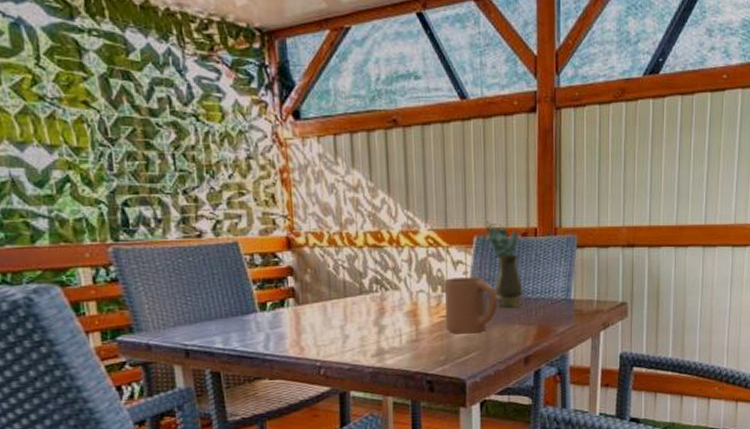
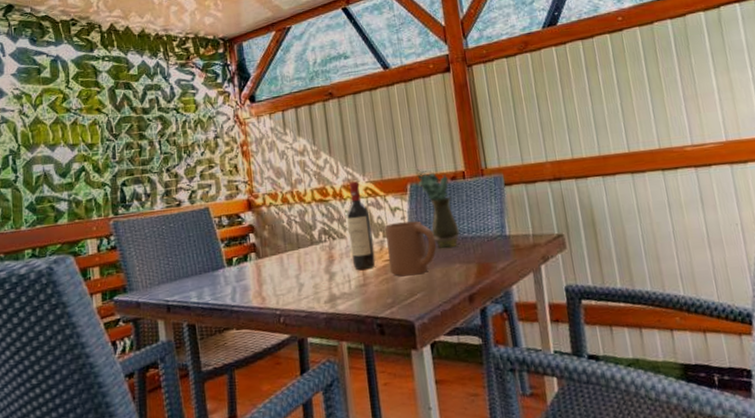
wine bottle: none [403,228,431,325] -> present [346,181,376,271]

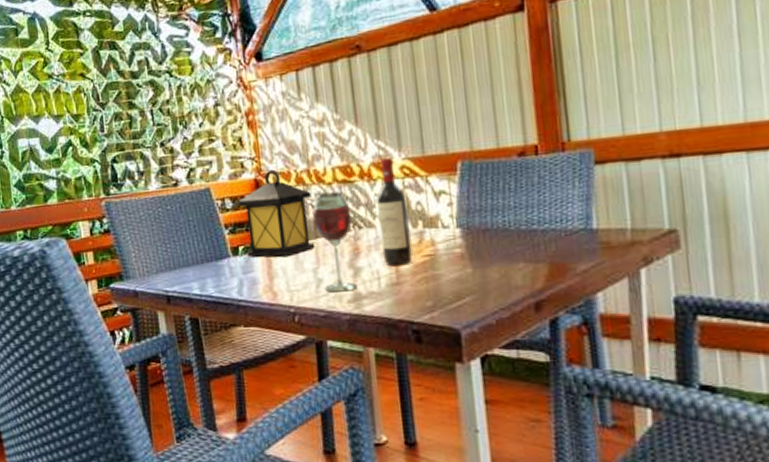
lantern: none [233,191,298,267] -> present [238,169,316,258]
wineglass: none [296,209,332,295] -> present [313,191,357,293]
cup: present [385,221,437,276] -> none [426,208,494,276]
vase: present [417,169,460,249] -> none [471,142,527,244]

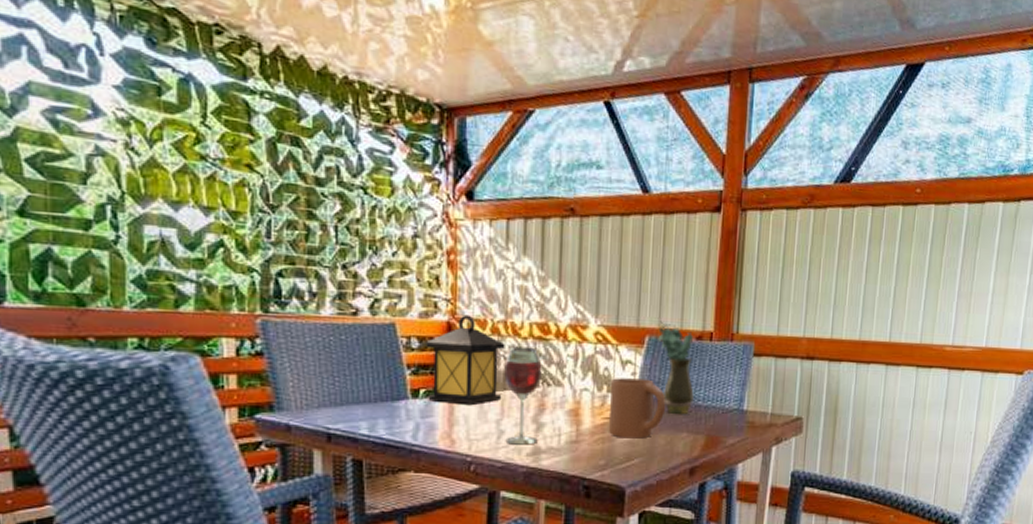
wine bottle: present [376,158,413,267] -> none [566,322,596,426]
cup: none [426,208,494,276] -> present [609,378,666,439]
vase: none [471,142,527,244] -> present [658,321,694,415]

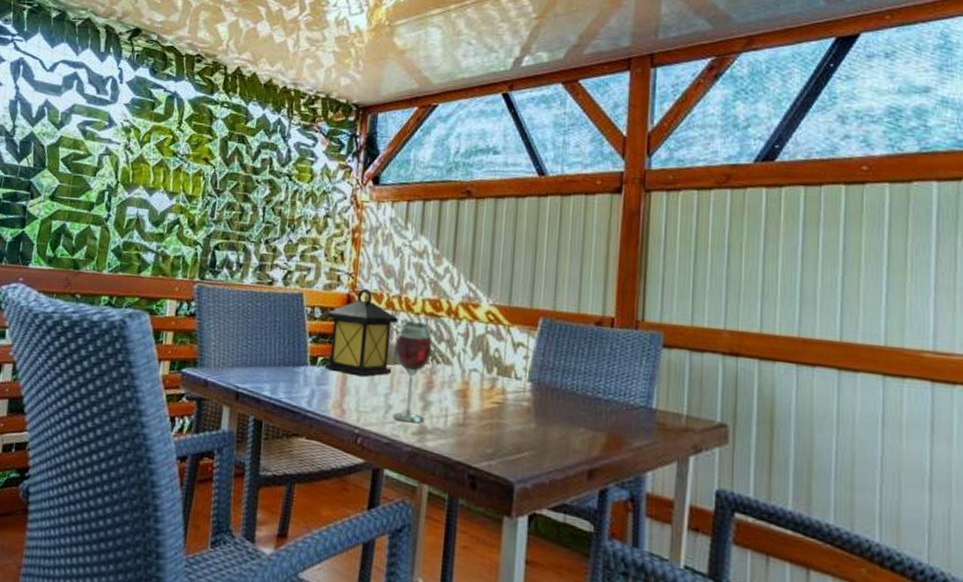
cup: present [609,378,666,439] -> none [498,360,561,429]
vase: present [658,321,694,415] -> none [553,303,593,408]

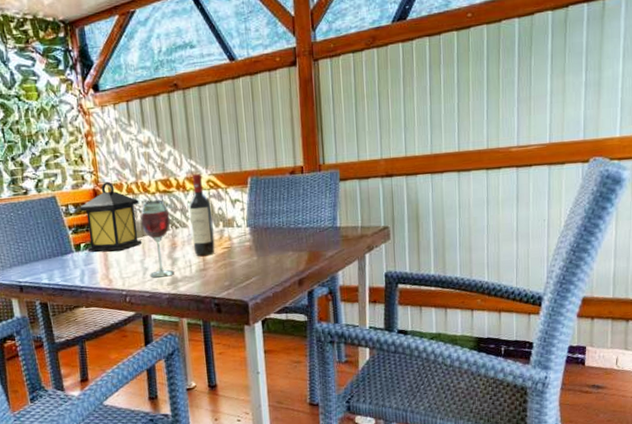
wine bottle: none [454,300,486,408] -> present [189,174,215,257]

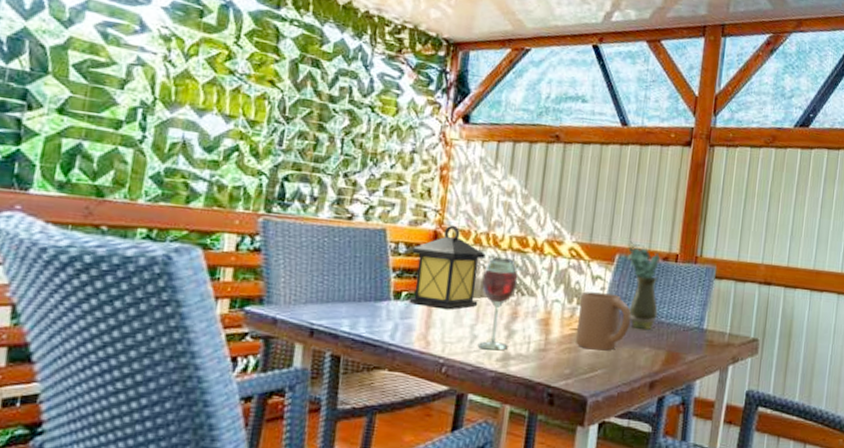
wine bottle: present [189,174,215,257] -> none [536,238,568,335]
cup: none [225,212,272,262] -> present [576,291,632,351]
vase: none [258,163,294,239] -> present [627,241,661,331]

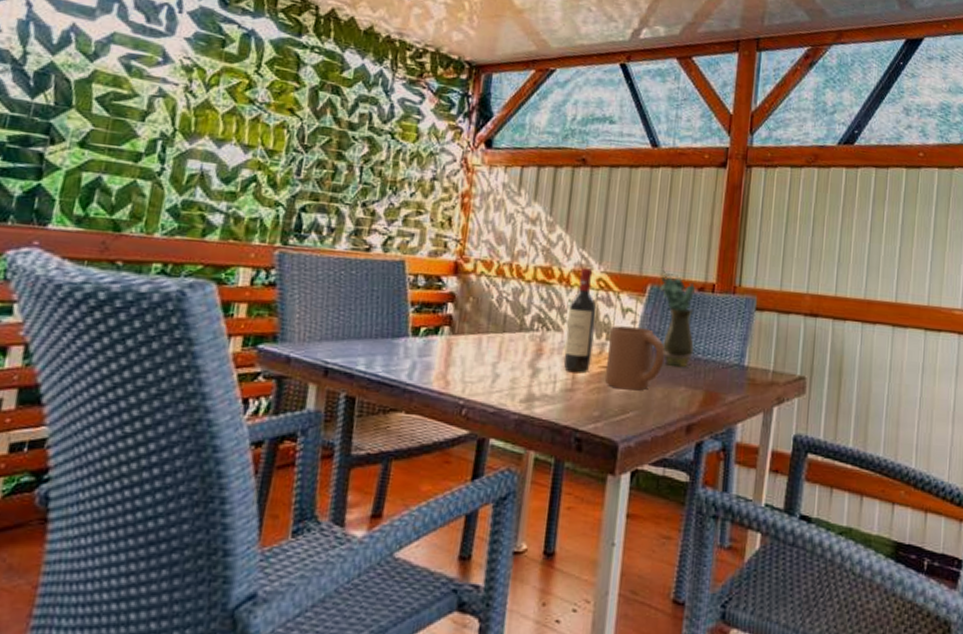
lantern: present [408,225,486,310] -> none [427,255,509,347]
wineglass: present [477,256,518,351] -> none [500,289,543,391]
wine bottle: none [536,238,568,335] -> present [563,268,597,373]

